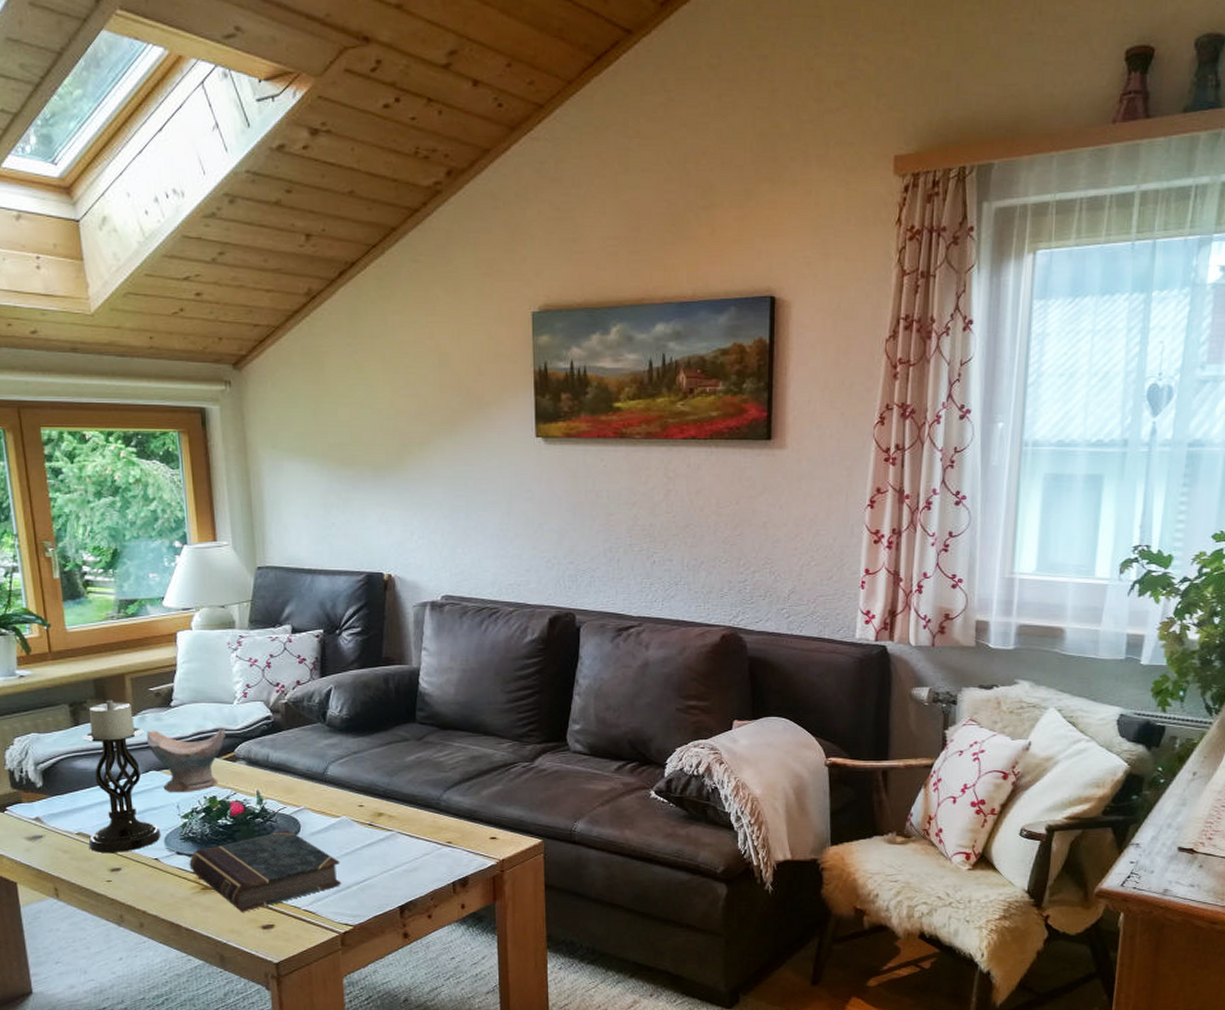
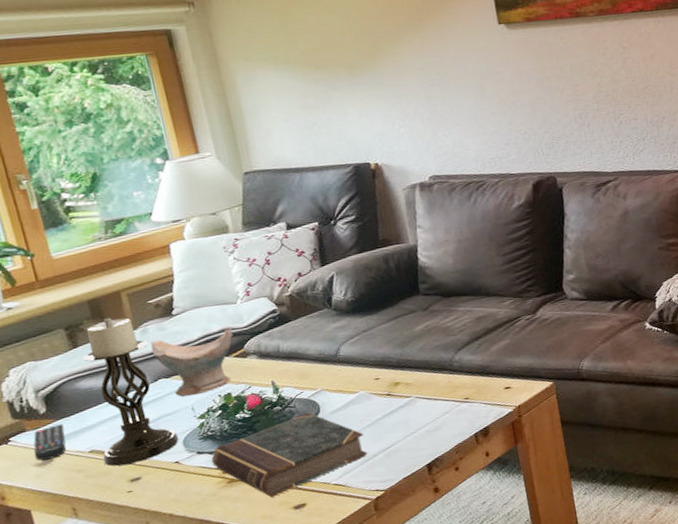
remote control: none [26,801,57,836] -> present [34,424,66,461]

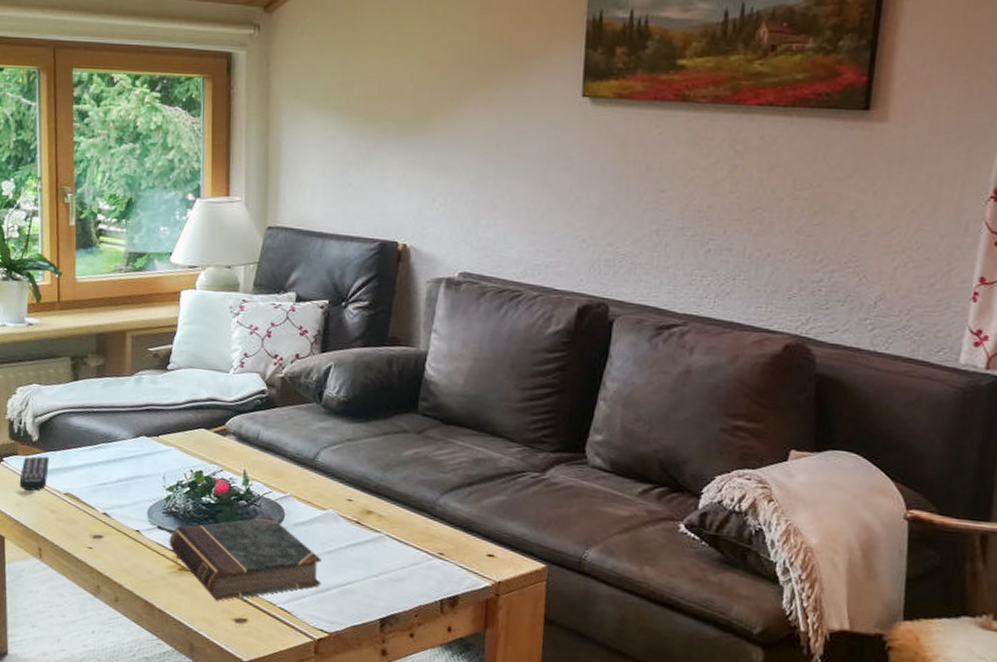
candle holder: present [83,317,179,466] -> none [75,356,145,519]
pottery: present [151,328,234,397] -> none [141,392,219,464]

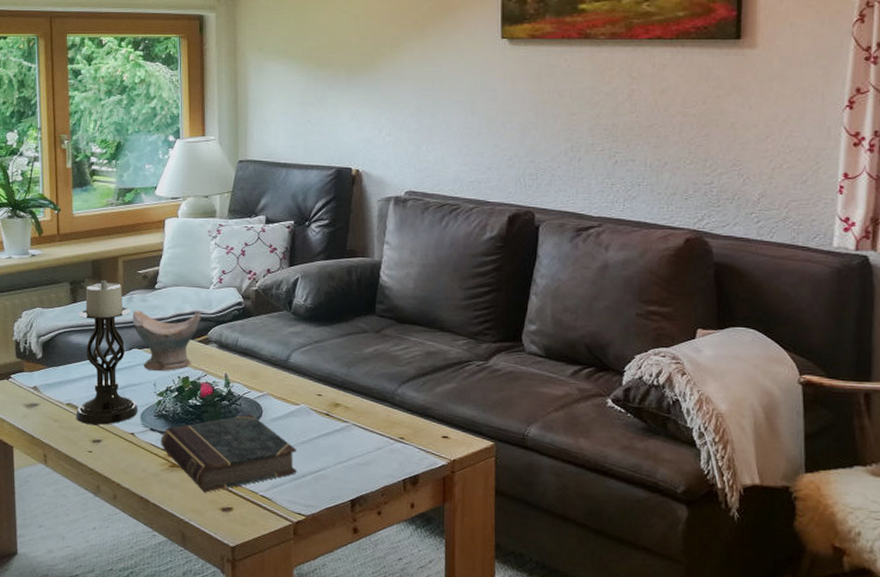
remote control: present [19,456,49,492] -> none [26,371,52,404]
candle holder: none [75,356,145,519] -> present [76,280,138,425]
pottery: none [141,392,219,464] -> present [133,310,201,372]

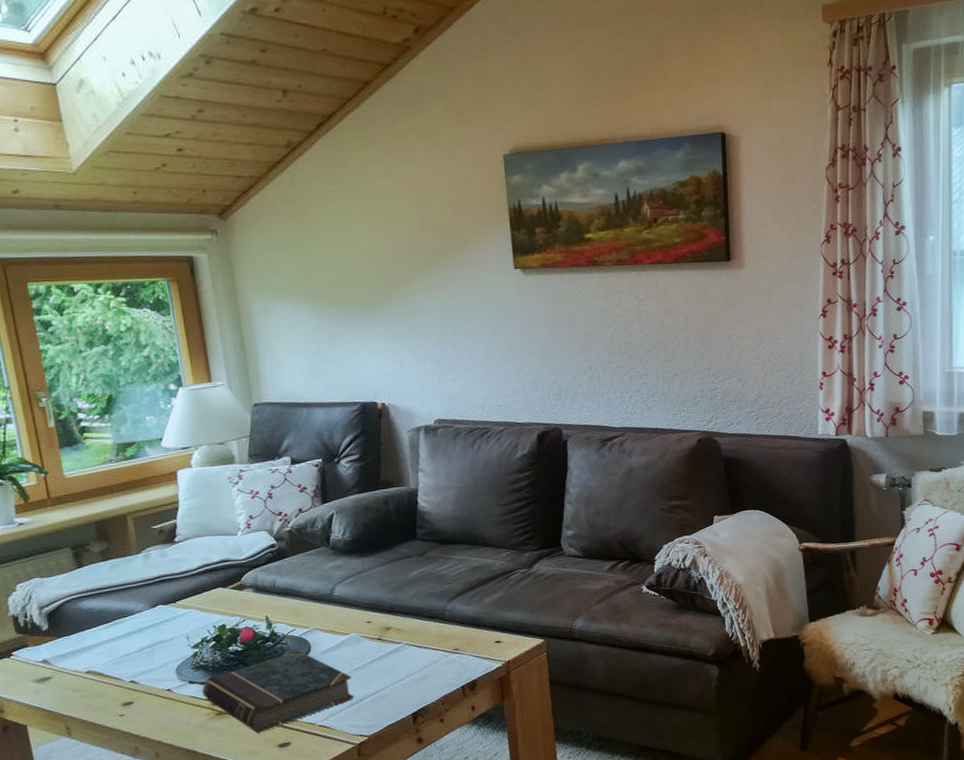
candle holder: present [76,280,138,425] -> none [86,540,173,689]
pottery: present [133,310,201,372] -> none [152,559,232,624]

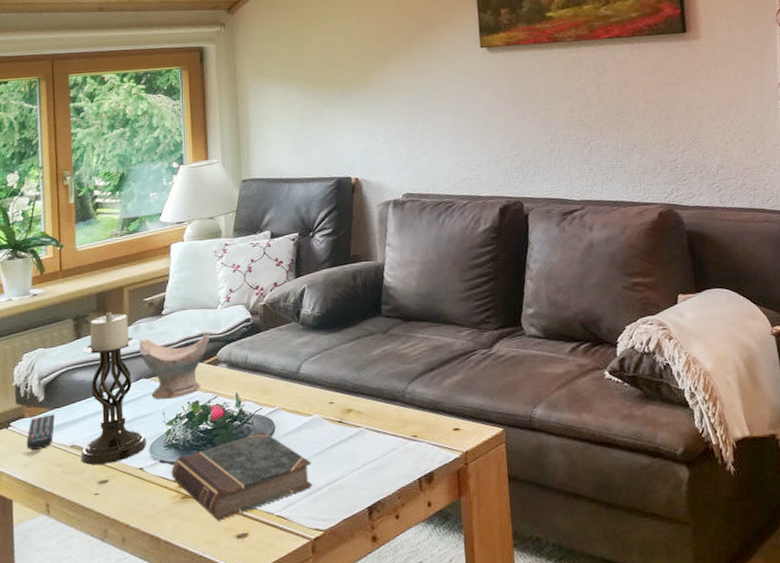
remote control: none [34,642,65,678] -> present [26,414,55,451]
candle holder: none [86,540,173,689] -> present [80,312,147,465]
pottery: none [152,559,232,624] -> present [140,333,209,400]

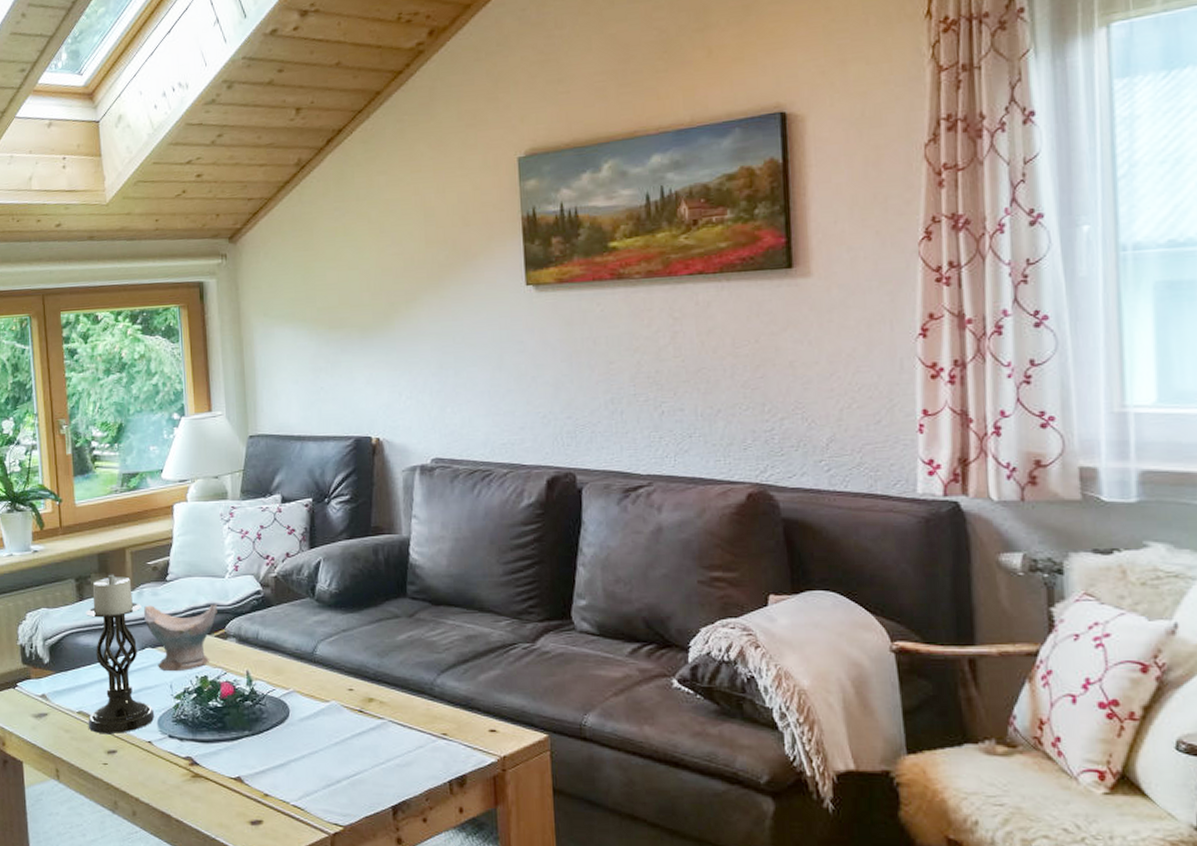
remote control: present [26,414,55,451] -> none [34,677,61,714]
book: present [171,431,313,521] -> none [180,713,332,805]

